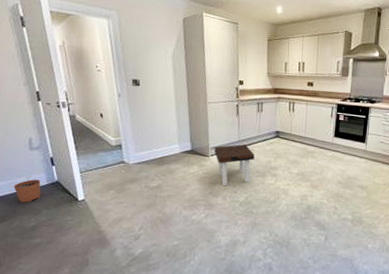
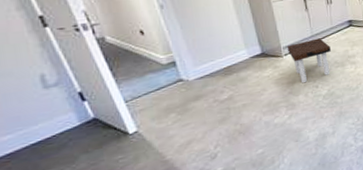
plant pot: present [13,176,41,203] -> none [28,119,74,154]

